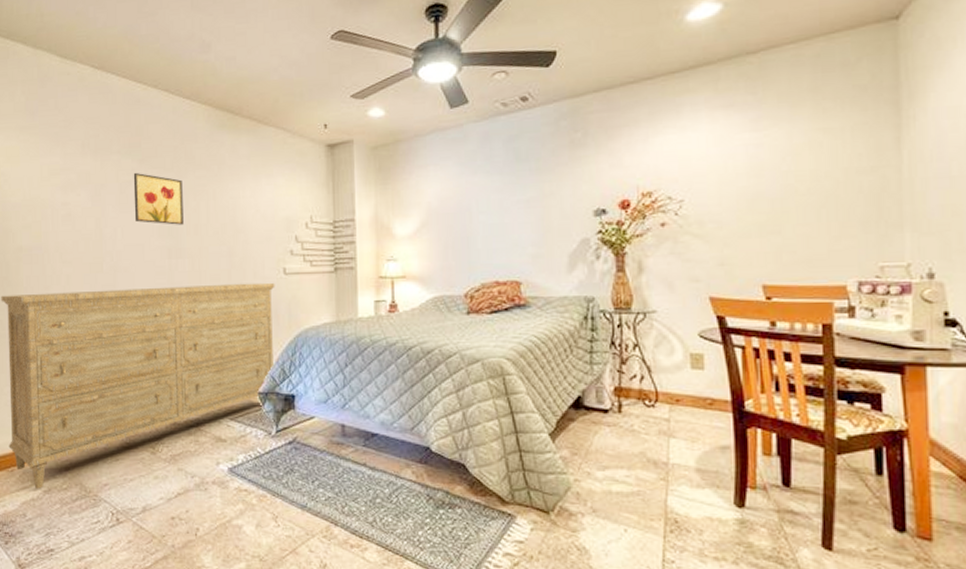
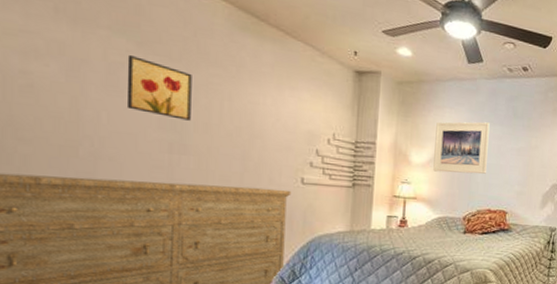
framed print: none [420,174,487,243] -> present [433,122,490,175]

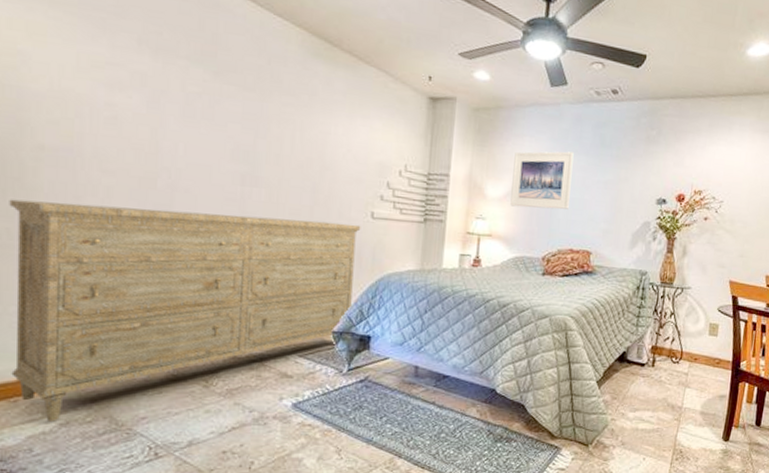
wall art: present [126,54,192,121] -> none [202,84,265,152]

